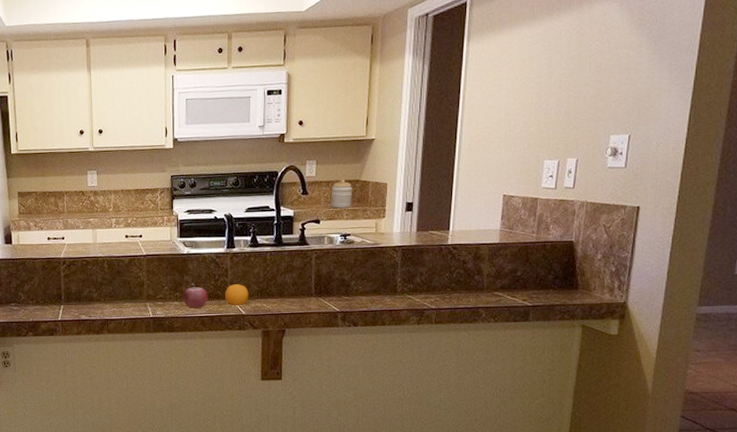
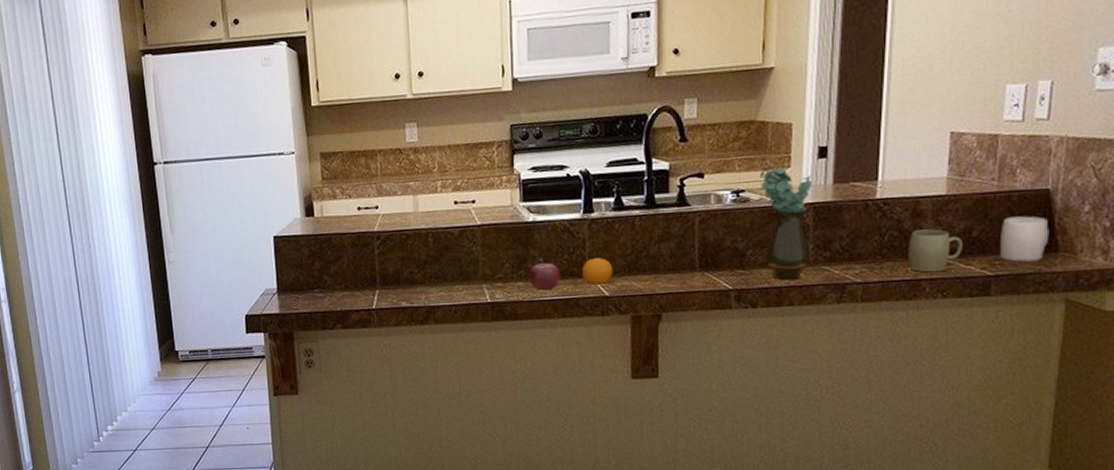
jar: present [331,179,353,209] -> none [717,120,747,158]
vase: none [362,214,401,306] -> present [760,164,813,280]
mug: none [470,269,510,302] -> present [908,229,962,273]
mug: none [536,261,572,296] -> present [999,216,1050,262]

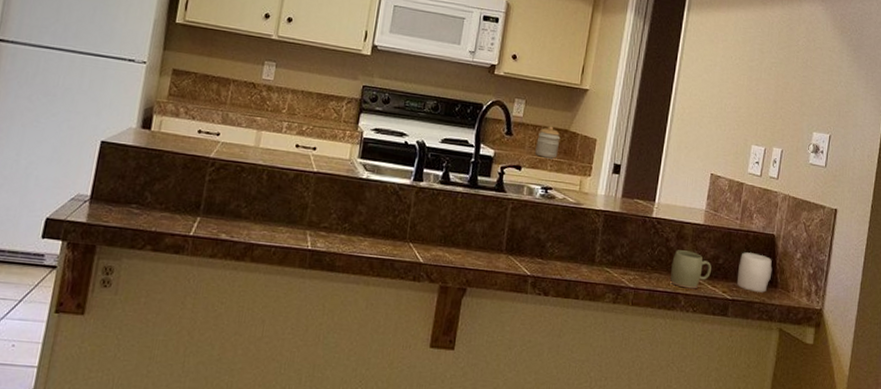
fruit: present [528,258,561,290] -> none [351,215,383,247]
fruit: present [581,258,613,286] -> none [402,224,431,252]
jar: none [717,120,747,158] -> present [535,126,561,159]
vase: present [760,164,813,280] -> none [561,168,606,276]

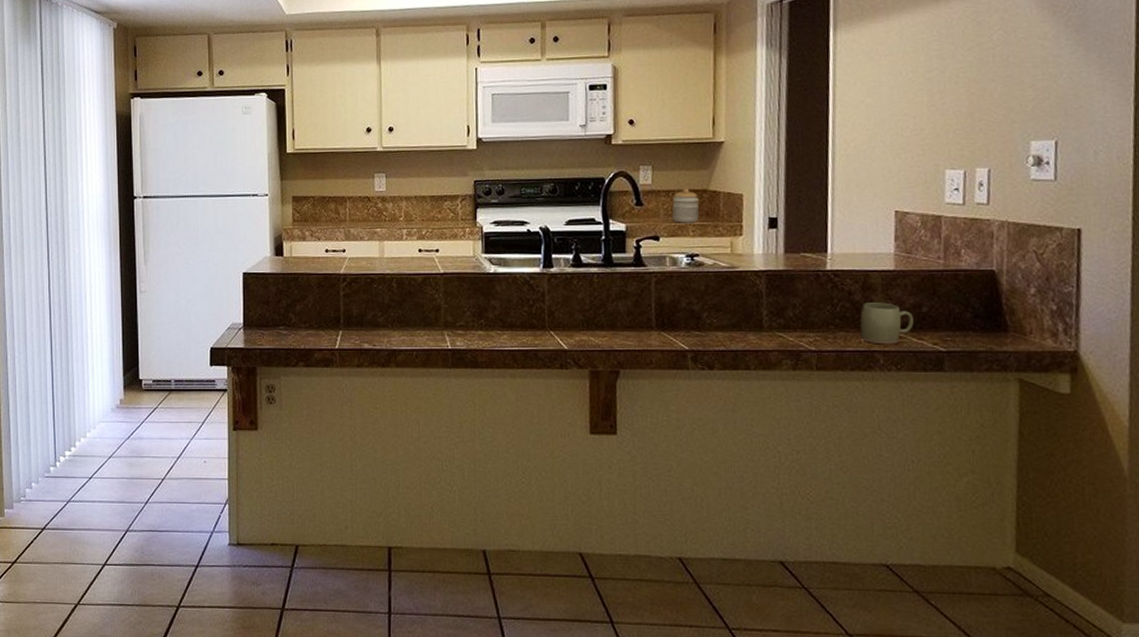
mug: present [736,252,773,293] -> none [949,295,998,339]

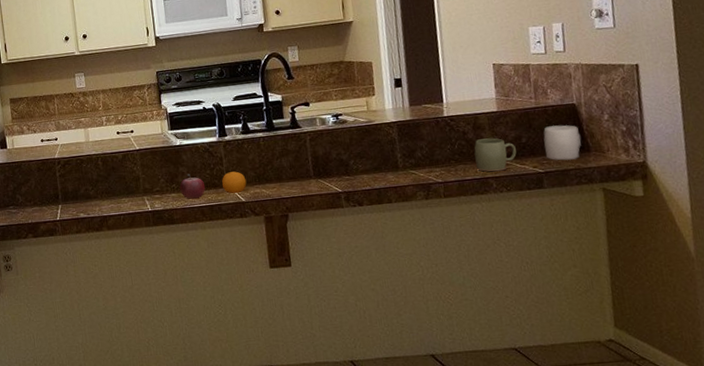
fruit: none [489,308,521,340] -> present [179,173,206,199]
fruit: none [540,312,572,339] -> present [221,171,247,194]
jar: present [672,188,700,223] -> none [316,61,340,91]
mug: none [949,295,998,339] -> present [543,125,582,161]

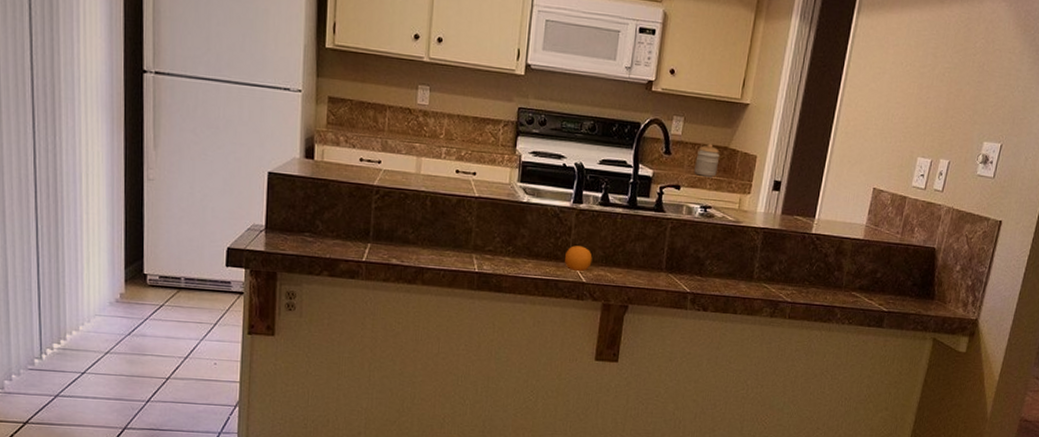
fruit: present [179,173,206,199] -> none [516,237,546,269]
jar: none [316,61,340,91] -> present [694,143,720,177]
mug: present [474,138,517,172] -> none [827,265,869,302]
mug: present [543,125,582,161] -> none [893,266,931,305]

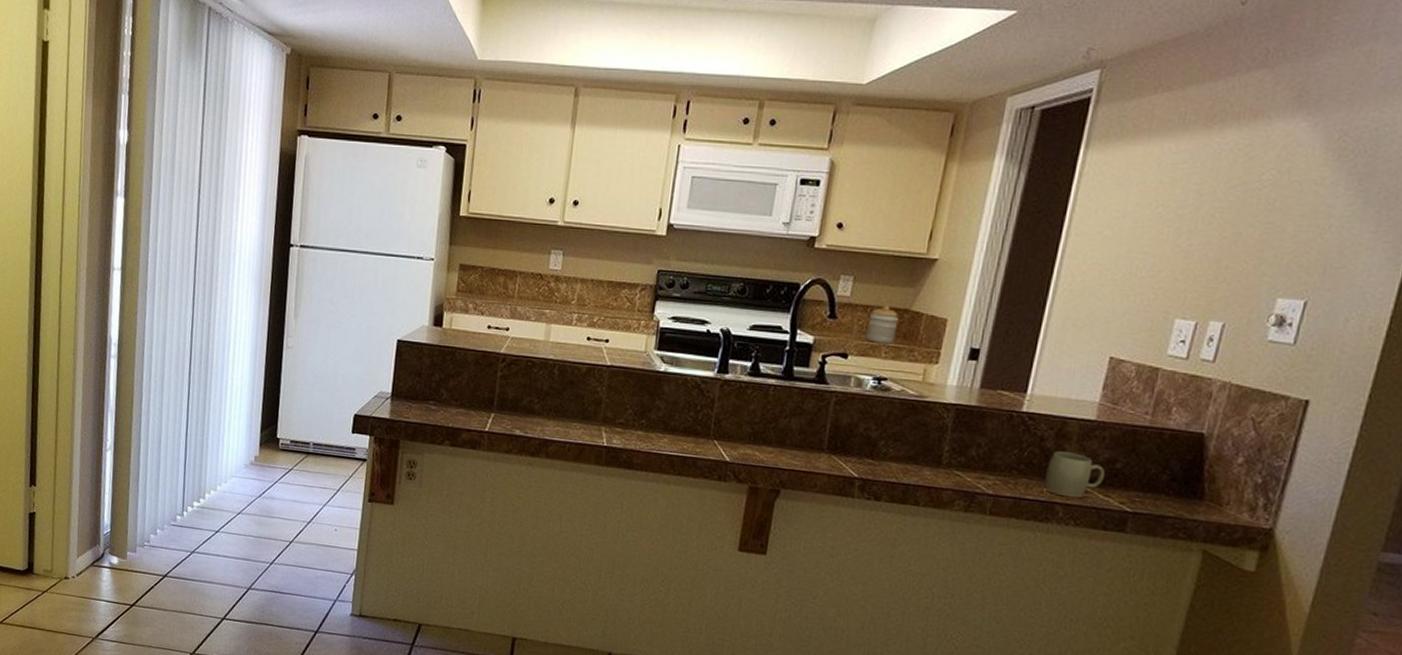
fruit: present [564,245,592,272] -> none [705,420,738,450]
mug: none [827,265,869,302] -> present [1044,451,1105,498]

